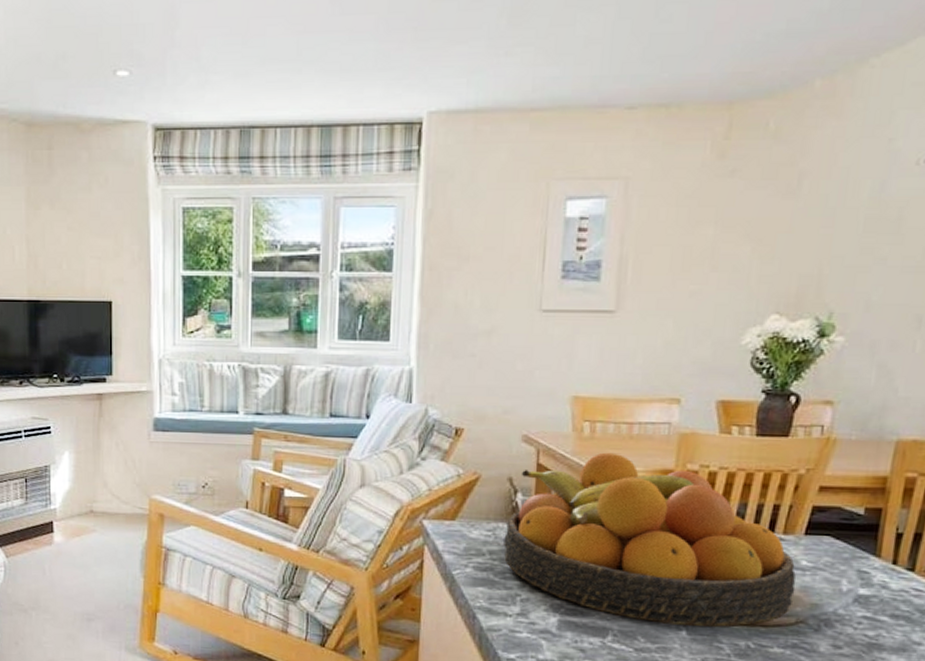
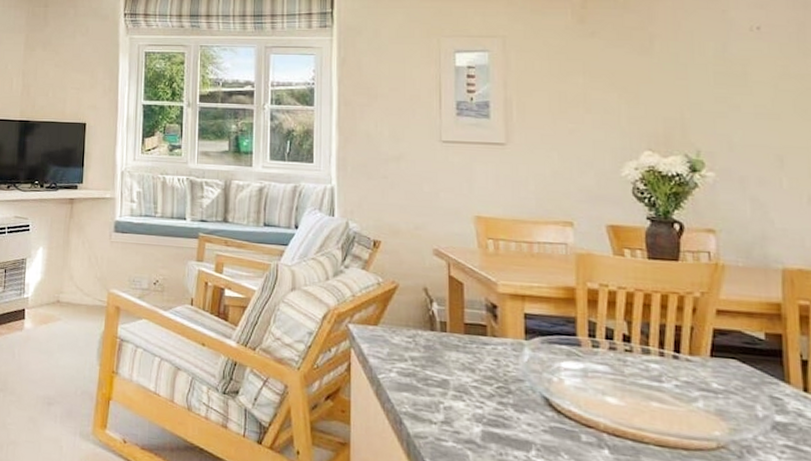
fruit bowl: present [504,452,796,627] -> none [424,268,711,448]

